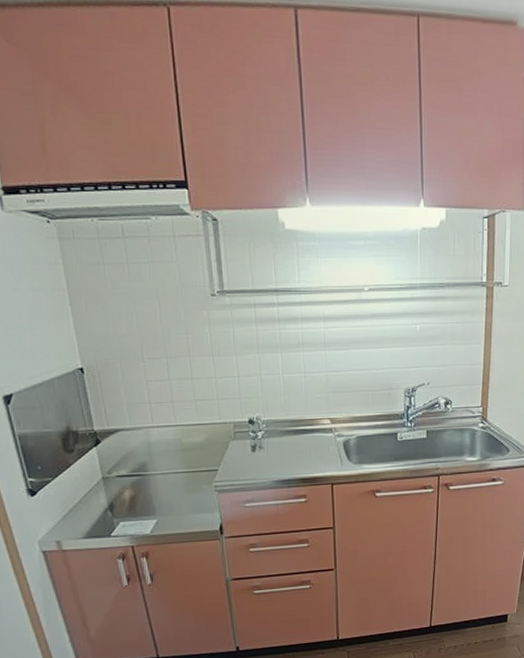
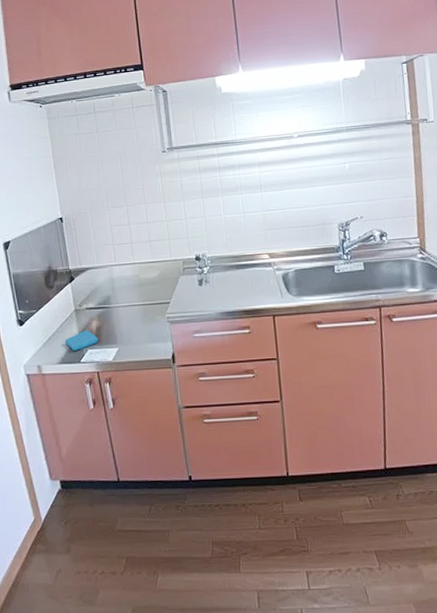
sponge: none [91,500,133,524] -> present [65,329,99,351]

